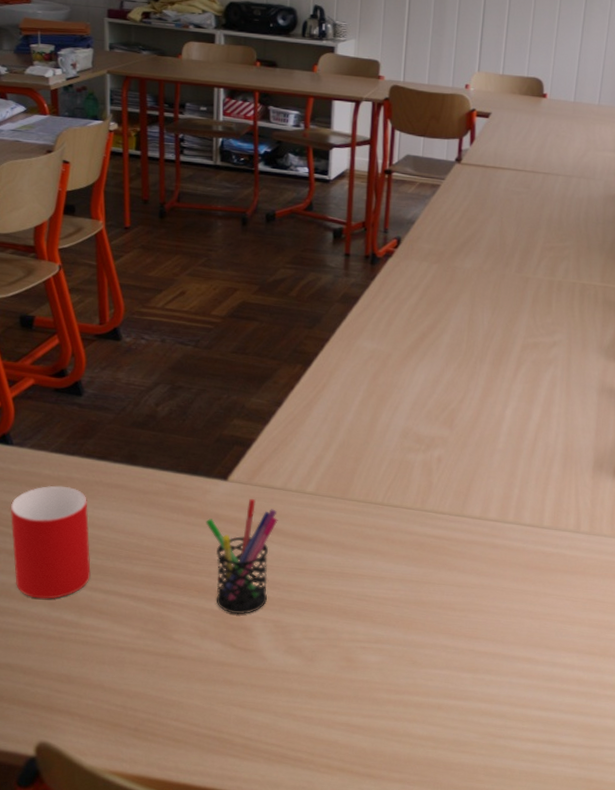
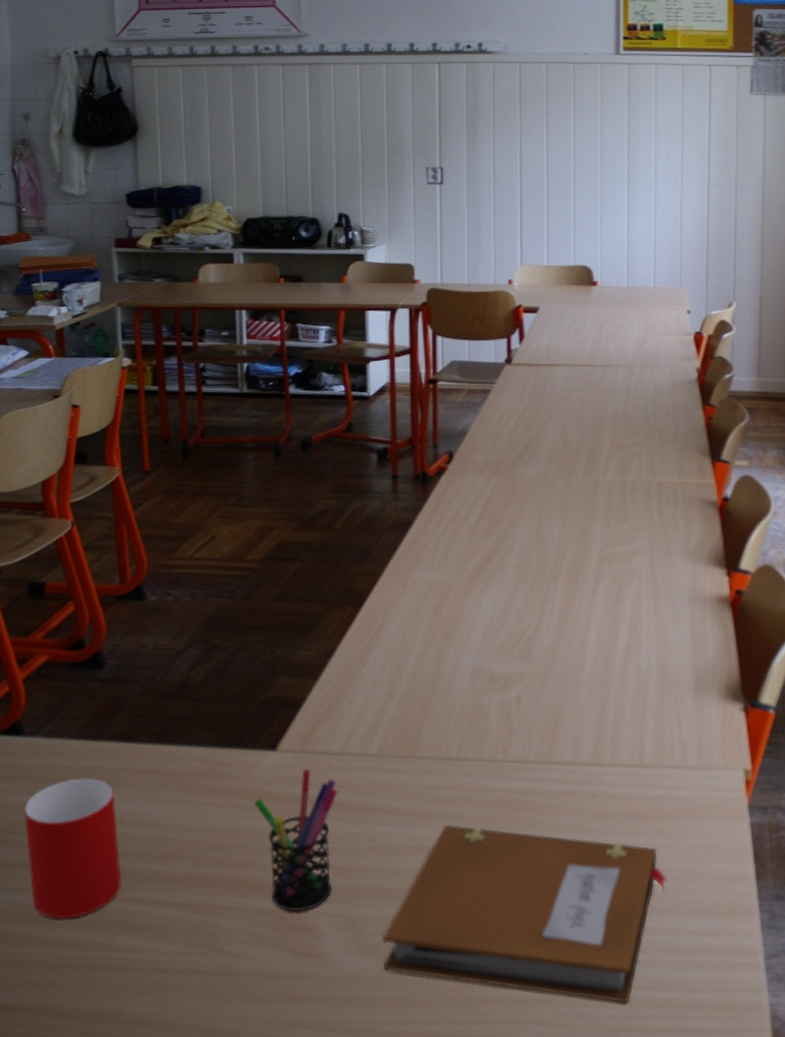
notebook: none [306,557,551,716] -> present [383,824,666,1004]

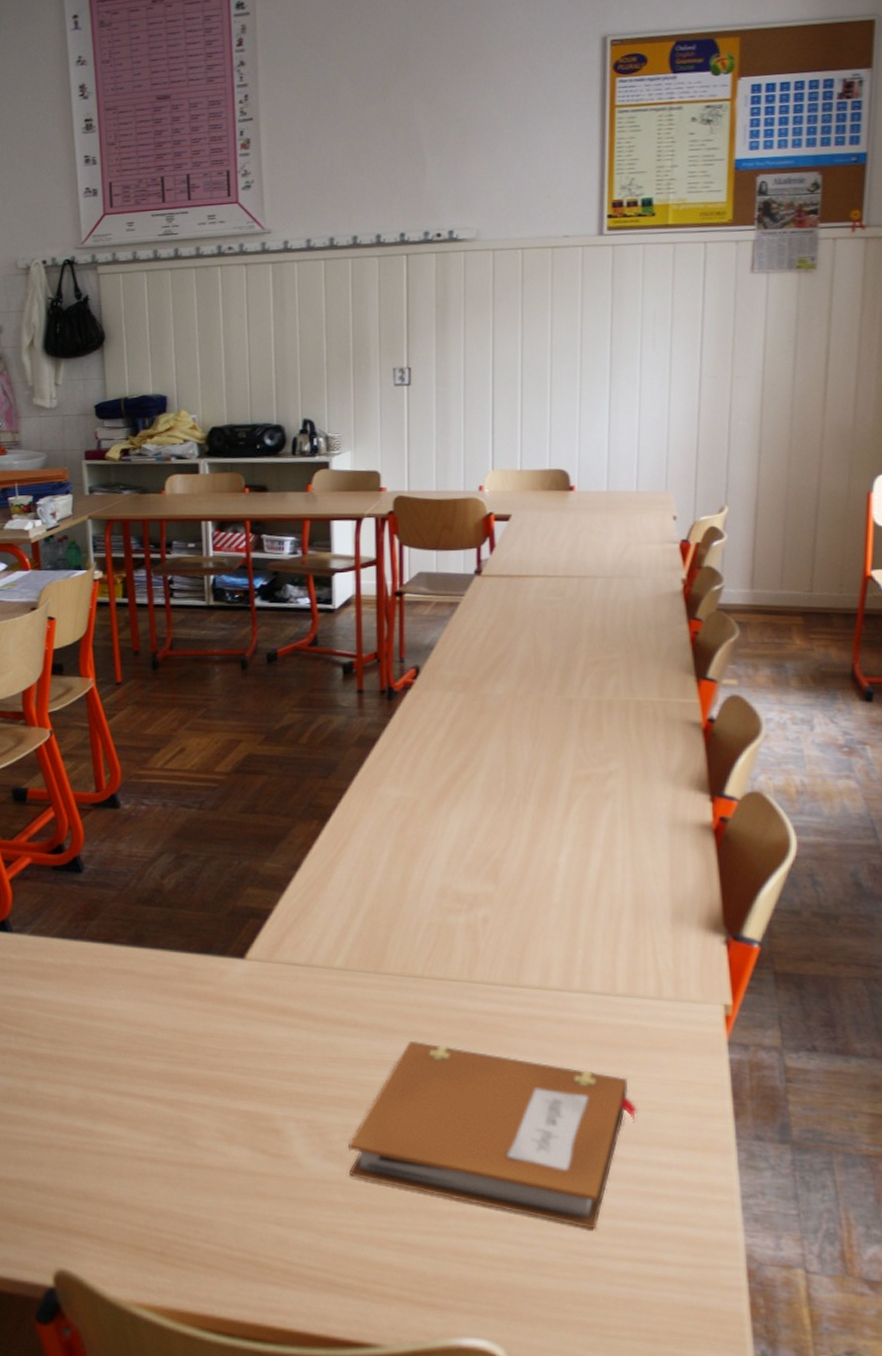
cup: present [25,777,121,919] -> none [14,975,102,1104]
pen holder: present [254,768,338,912] -> none [224,978,305,1114]

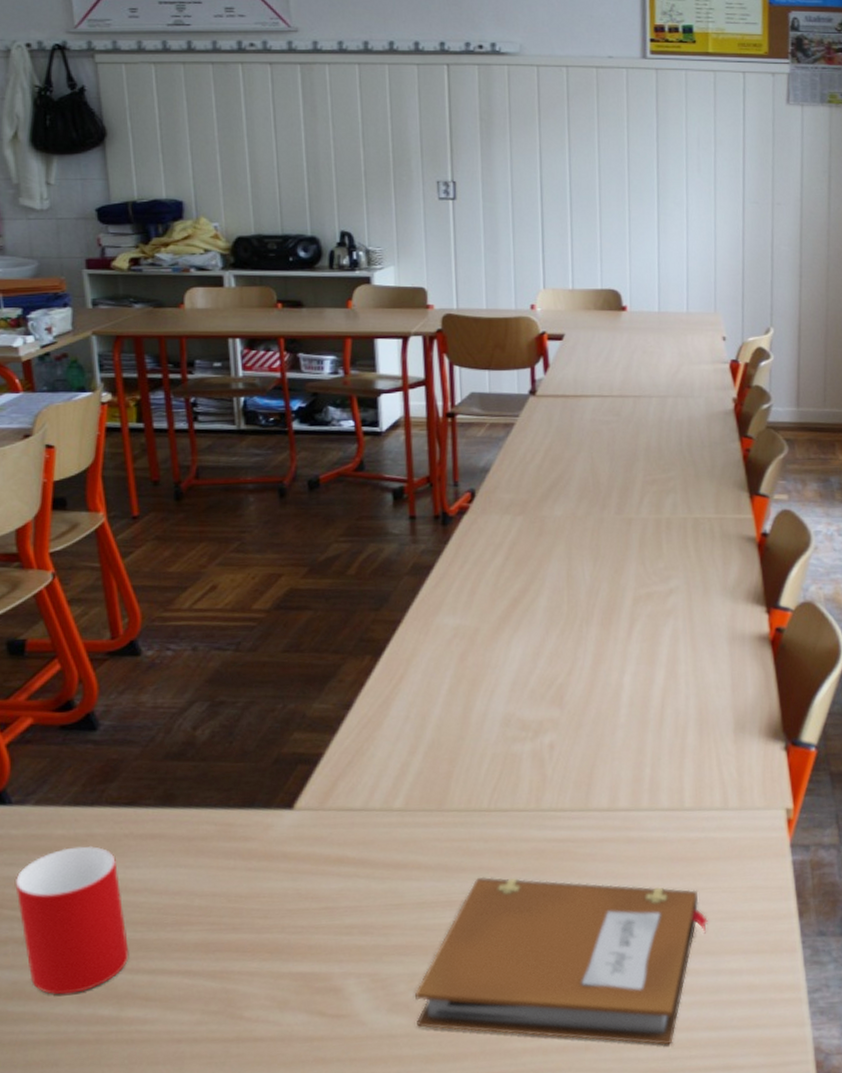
cup: none [14,975,102,1104] -> present [16,845,129,995]

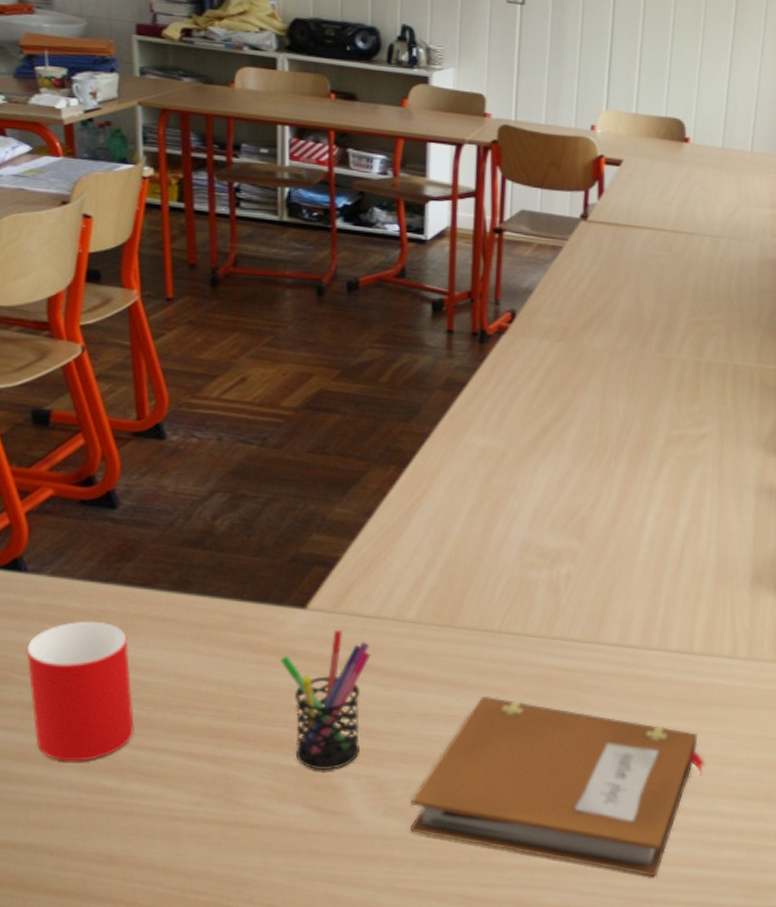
pen holder: none [271,826,362,974] -> present [280,629,371,770]

